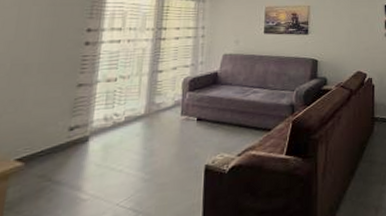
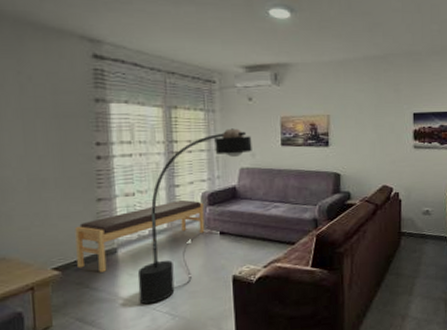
bench: none [43,86,184,163] -> present [75,200,205,272]
floor lamp: none [102,17,237,200] -> present [137,128,252,305]

